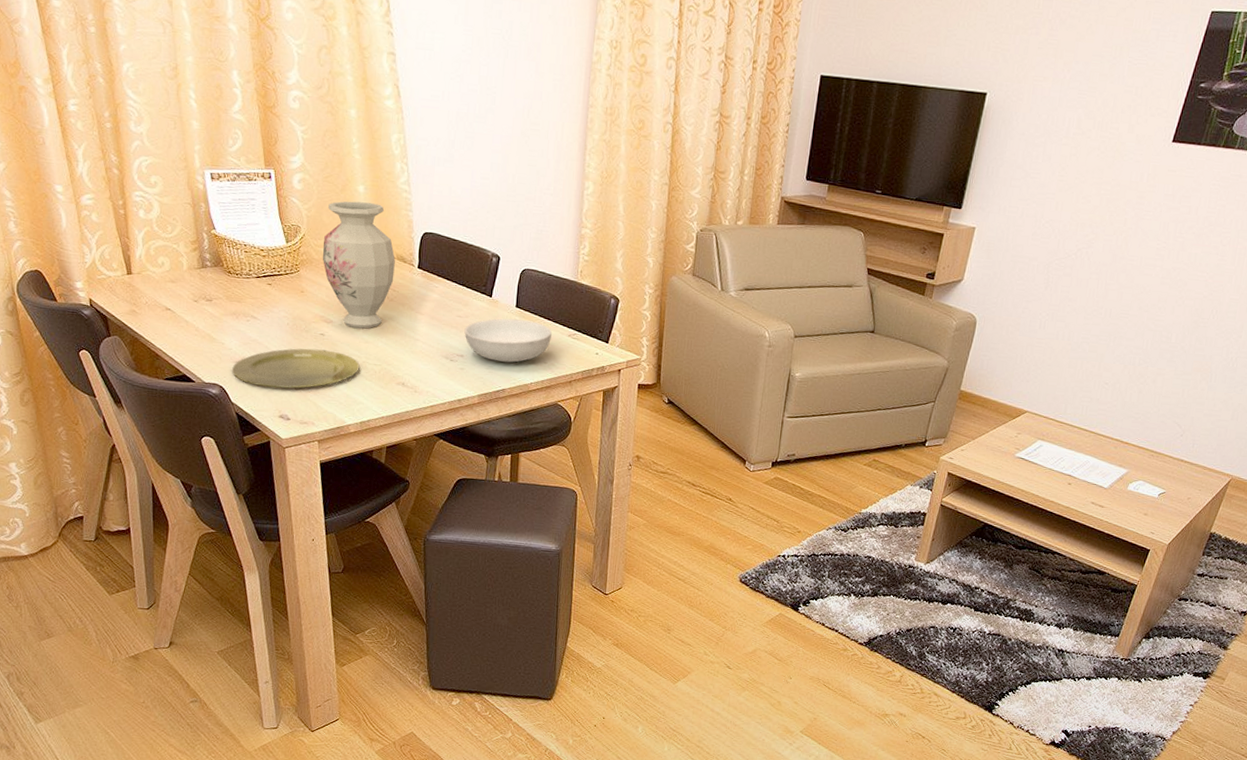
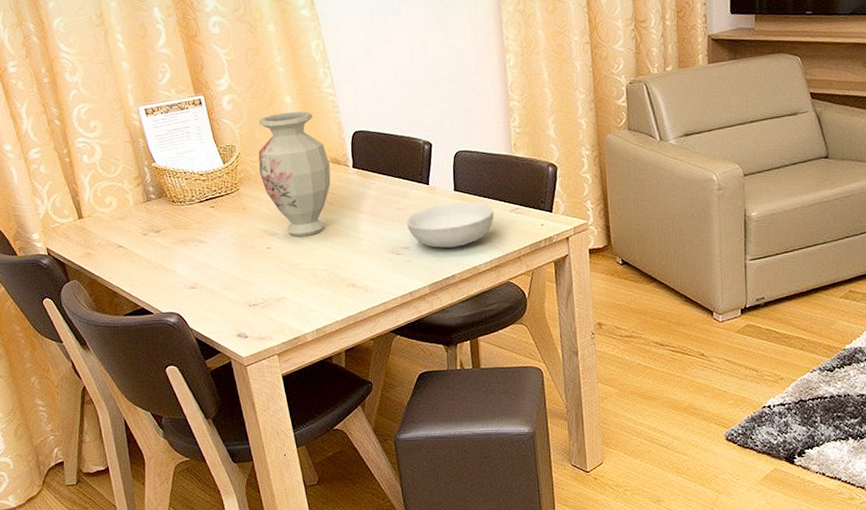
plate: present [232,348,360,389] -> none [187,262,309,309]

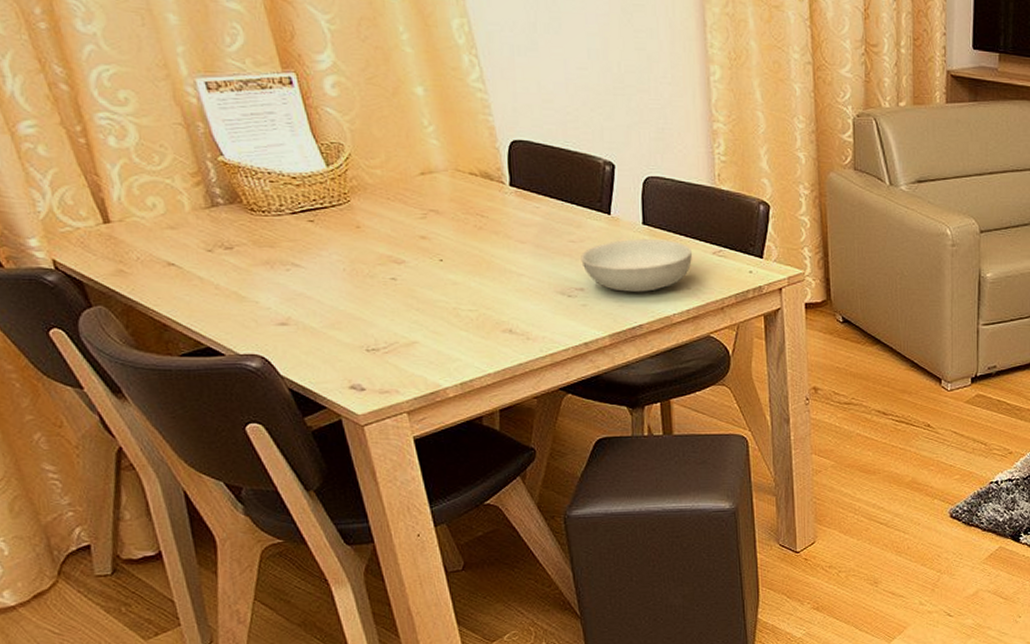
vase: present [259,111,331,237] -> none [378,107,480,267]

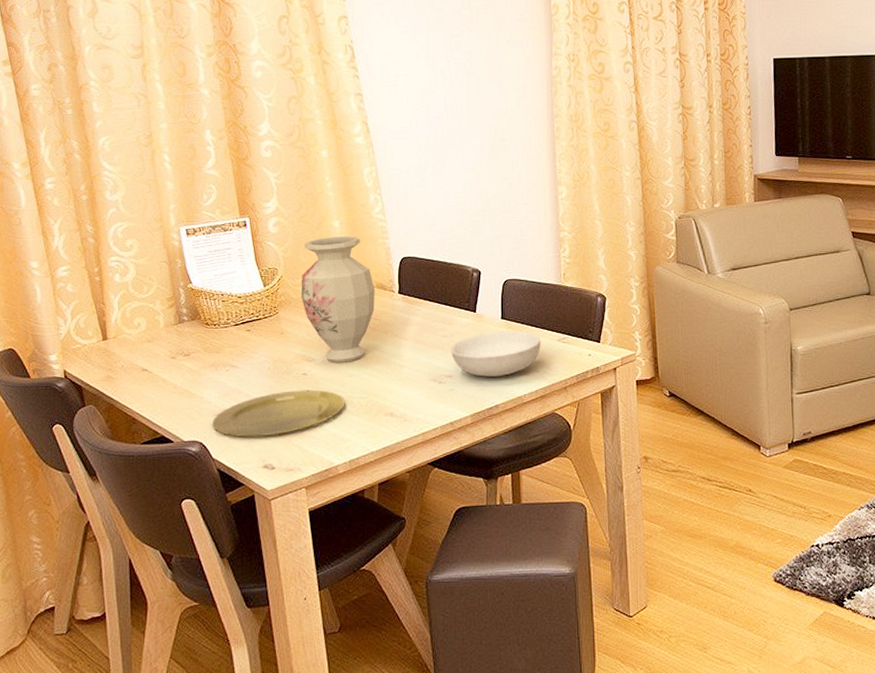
plate: none [275,298,450,353] -> present [212,389,345,437]
vase: none [378,107,480,267] -> present [300,236,375,363]

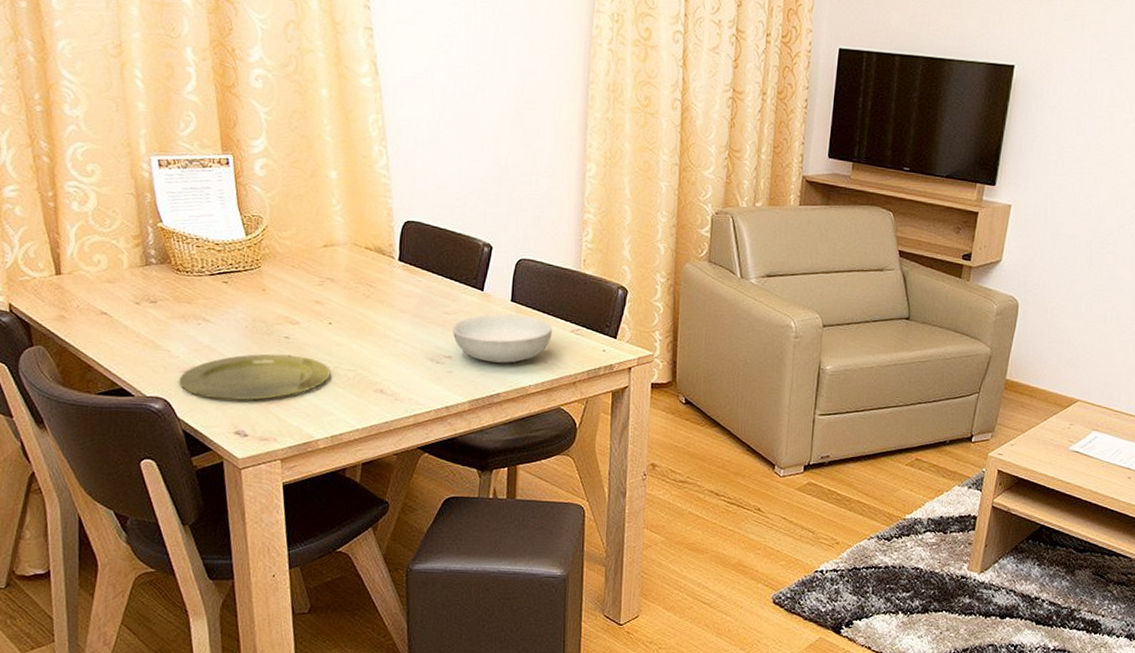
vase: present [300,236,375,363] -> none [287,188,373,330]

